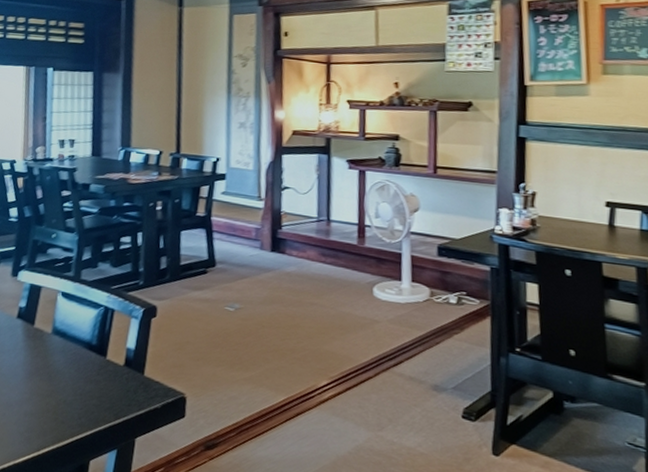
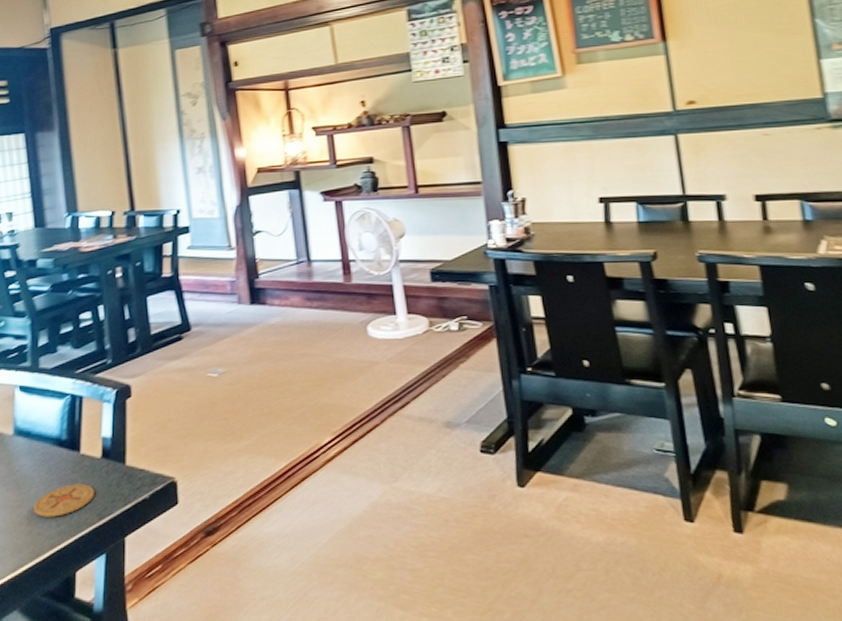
coaster: none [60,384,114,411] -> present [33,484,94,517]

